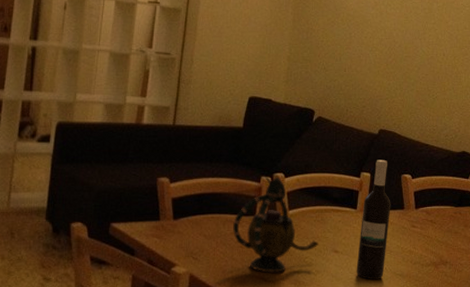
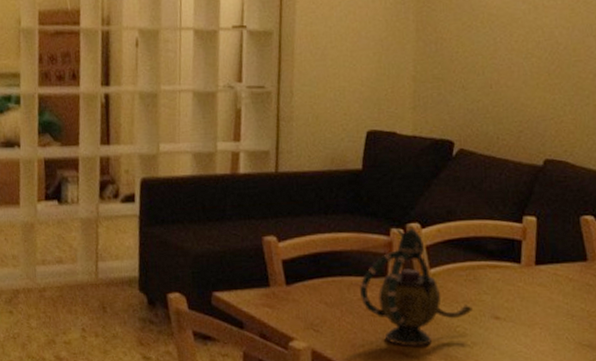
wine bottle: present [356,159,391,279] -> none [525,198,569,352]

